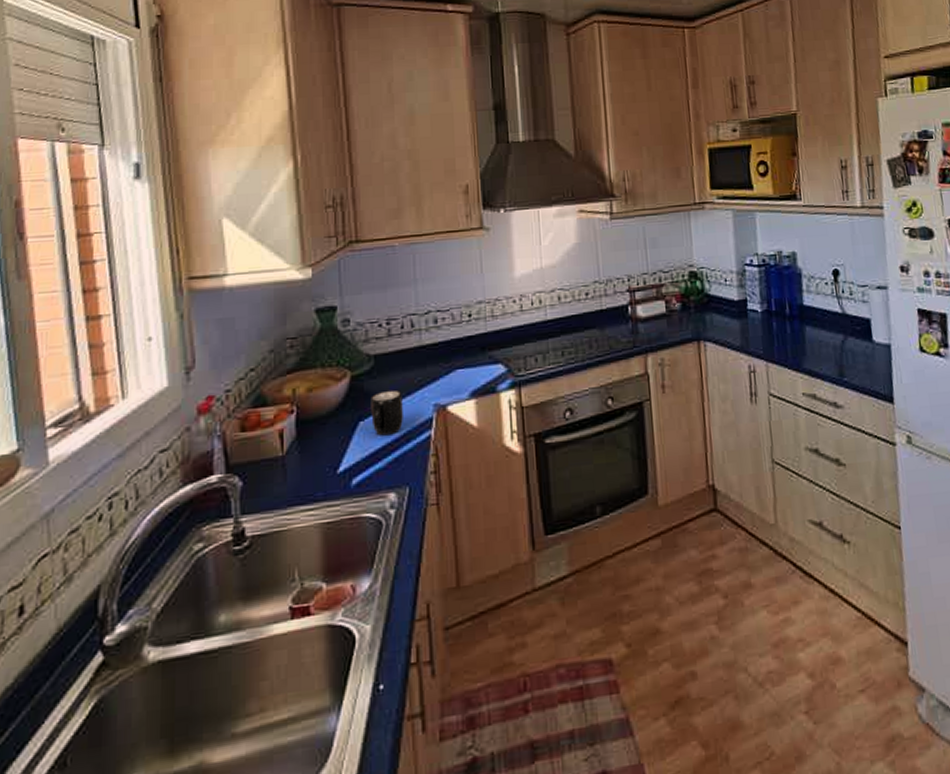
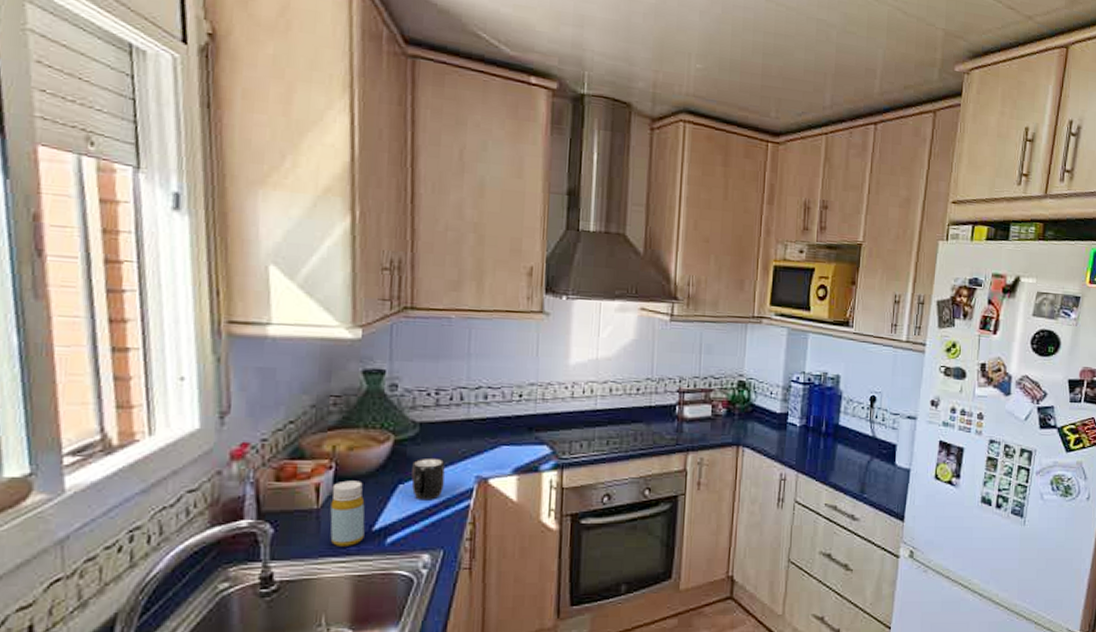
bottle: none [295,422,330,494] -> present [330,480,365,546]

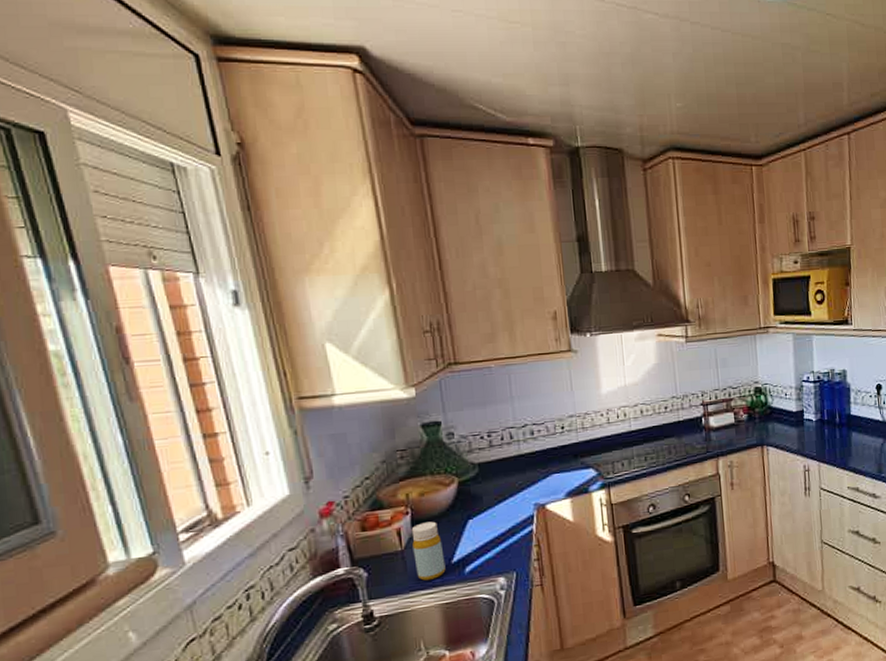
mug: present [411,457,445,500] -> none [477,492,508,531]

